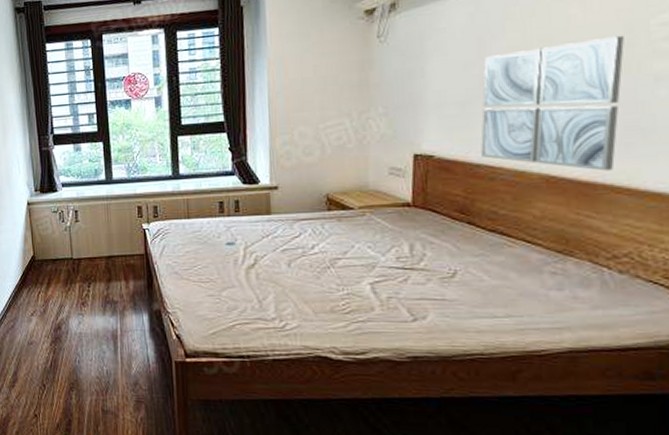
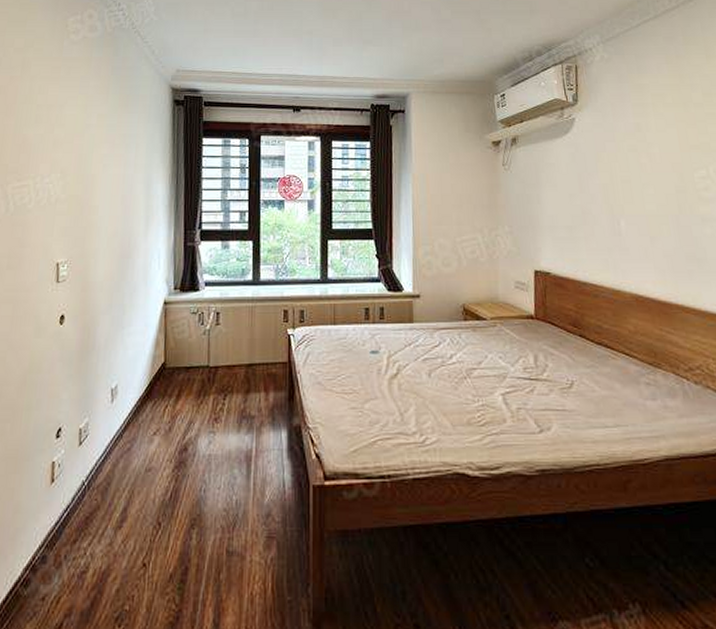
wall art: present [481,35,624,171] -> none [584,183,682,293]

